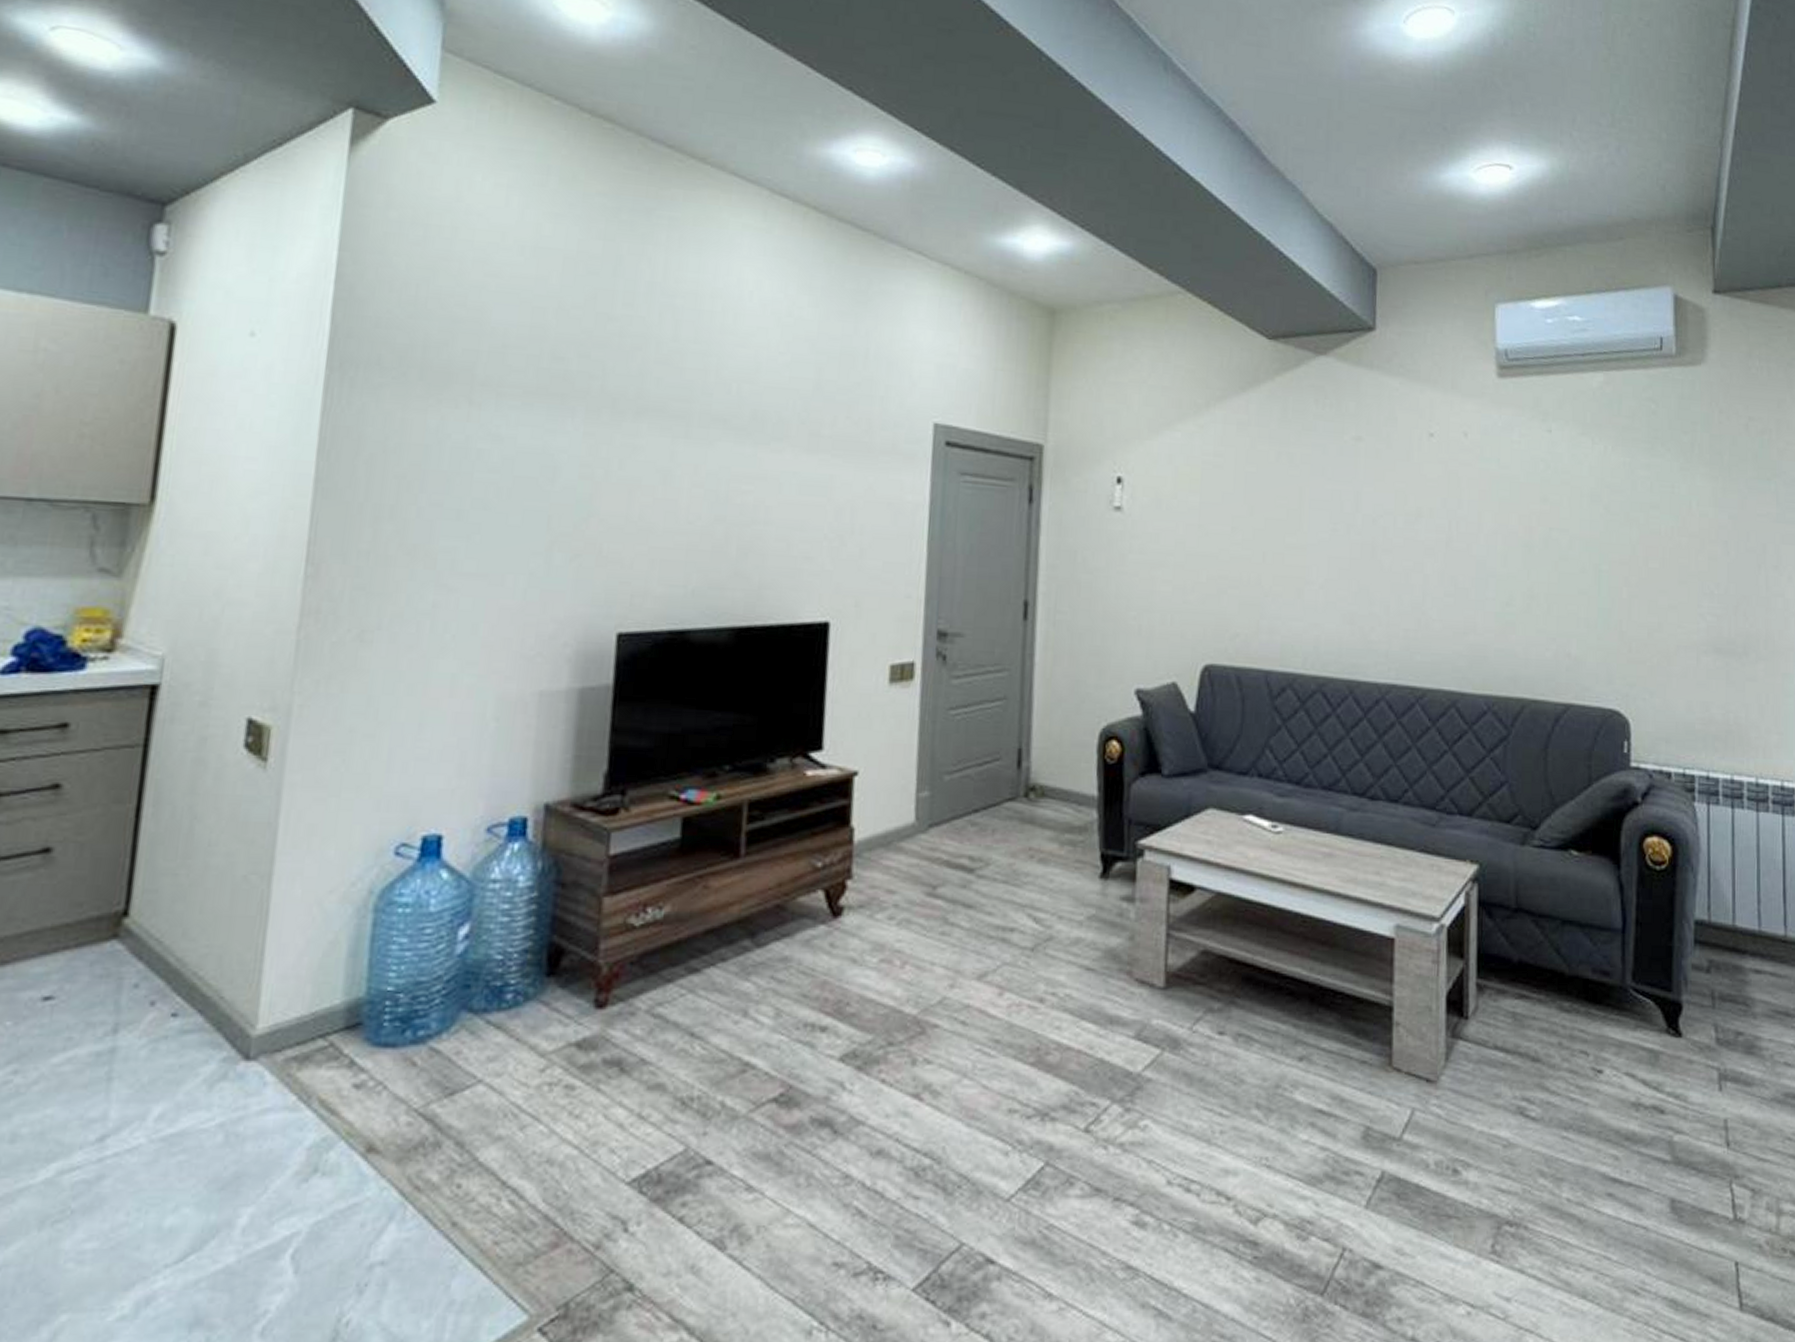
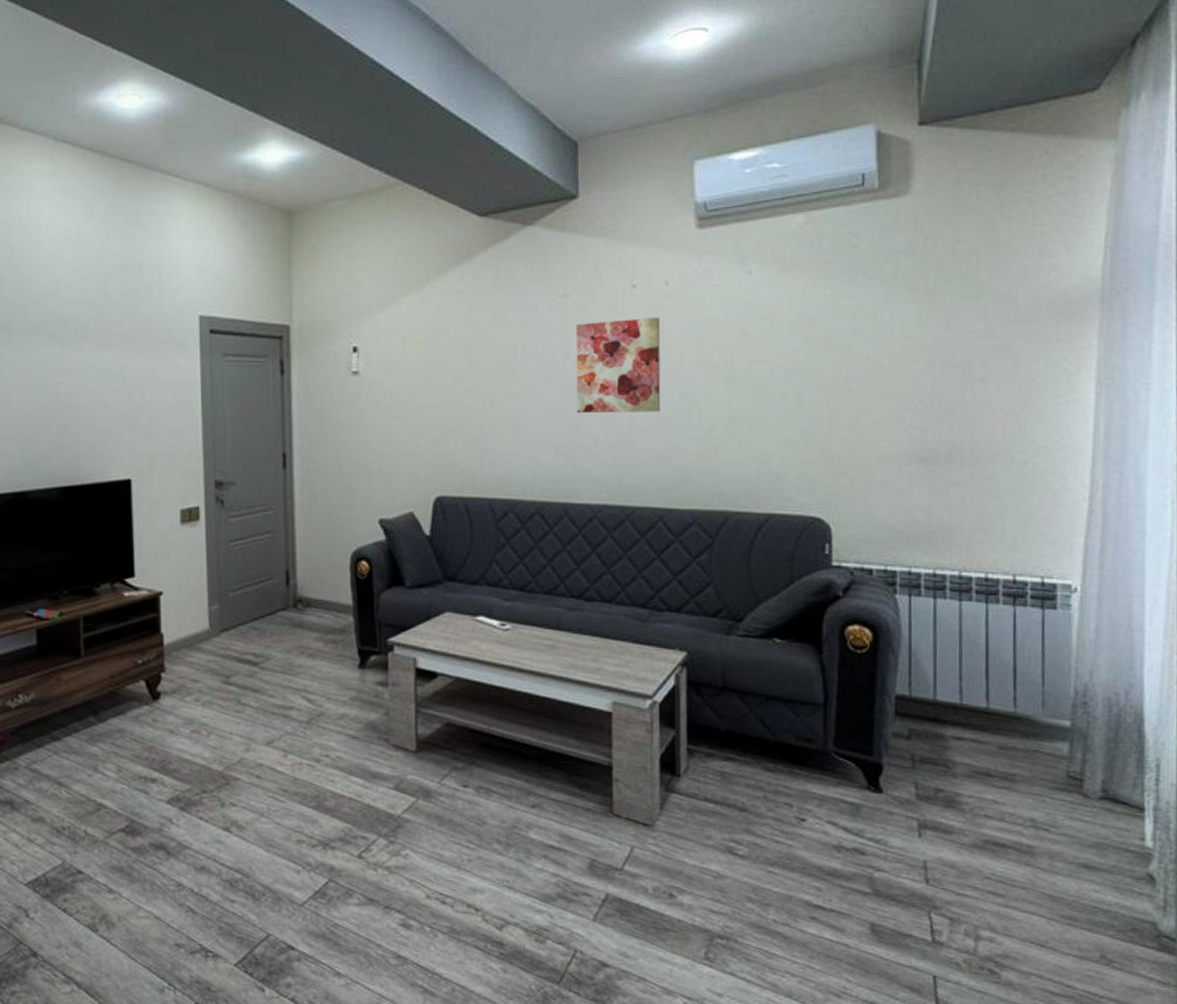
wall art: none [1366,471,1458,580] -> present [576,317,661,414]

